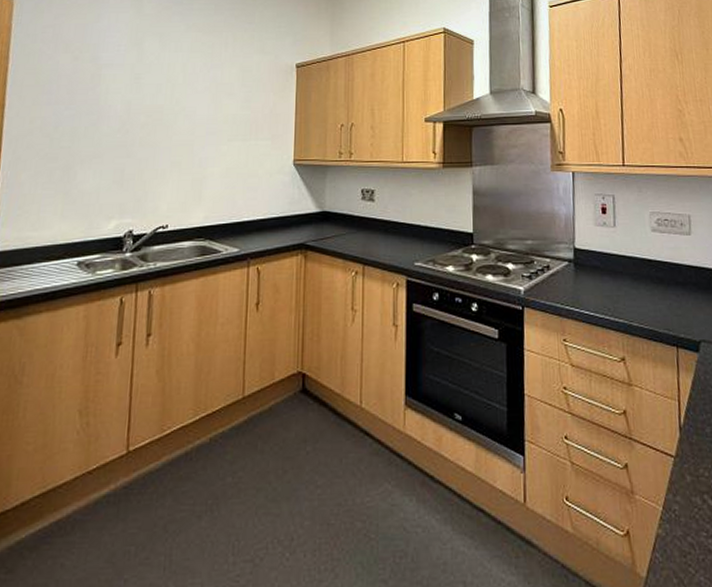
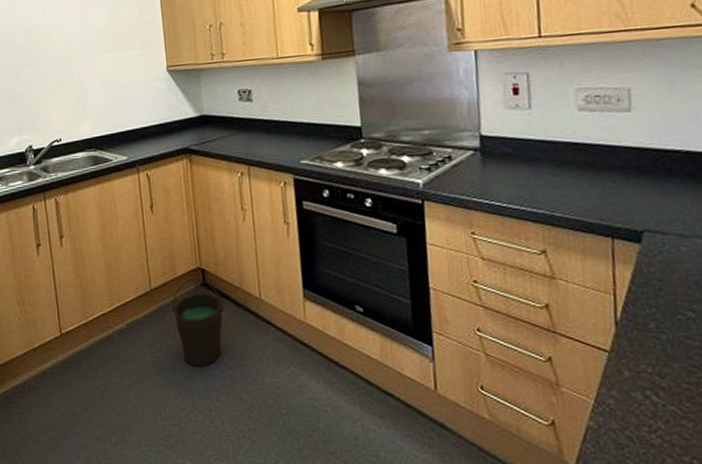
bucket: none [265,384,321,487] -> present [172,278,224,367]

